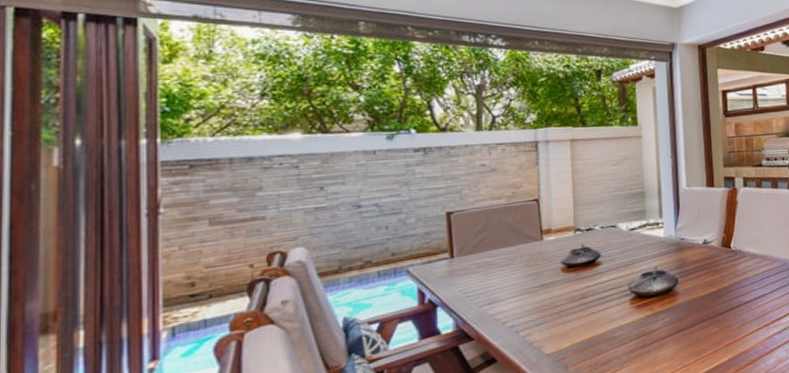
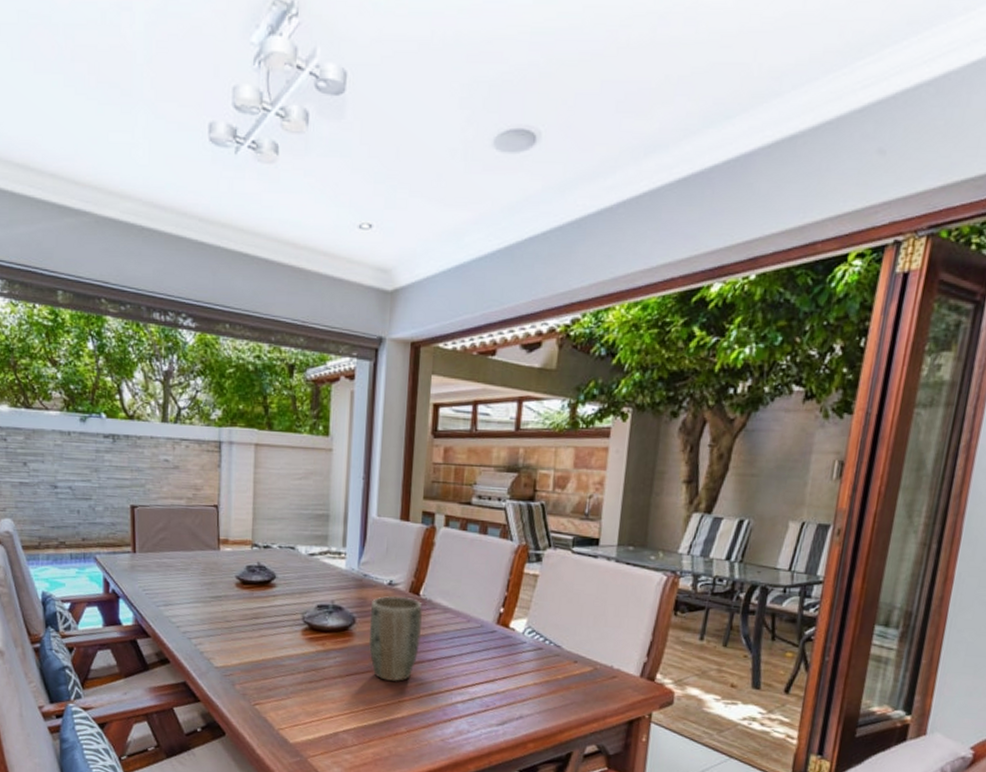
plant pot: none [690,251,737,330] -> present [368,596,423,682]

